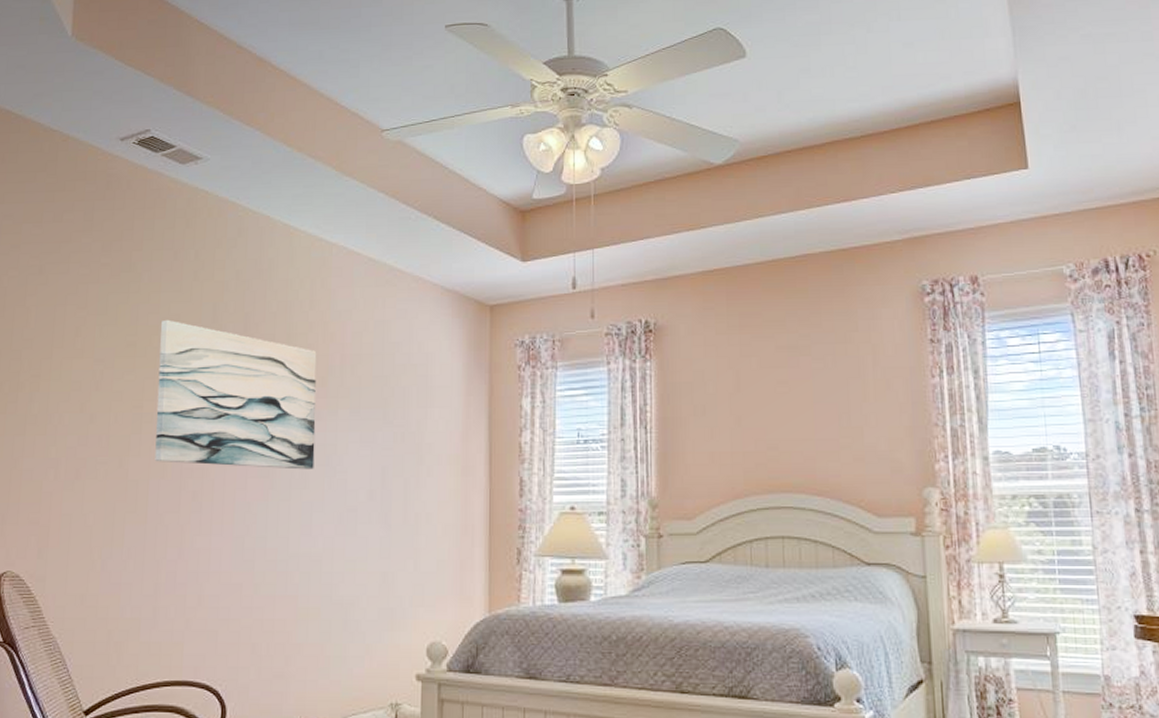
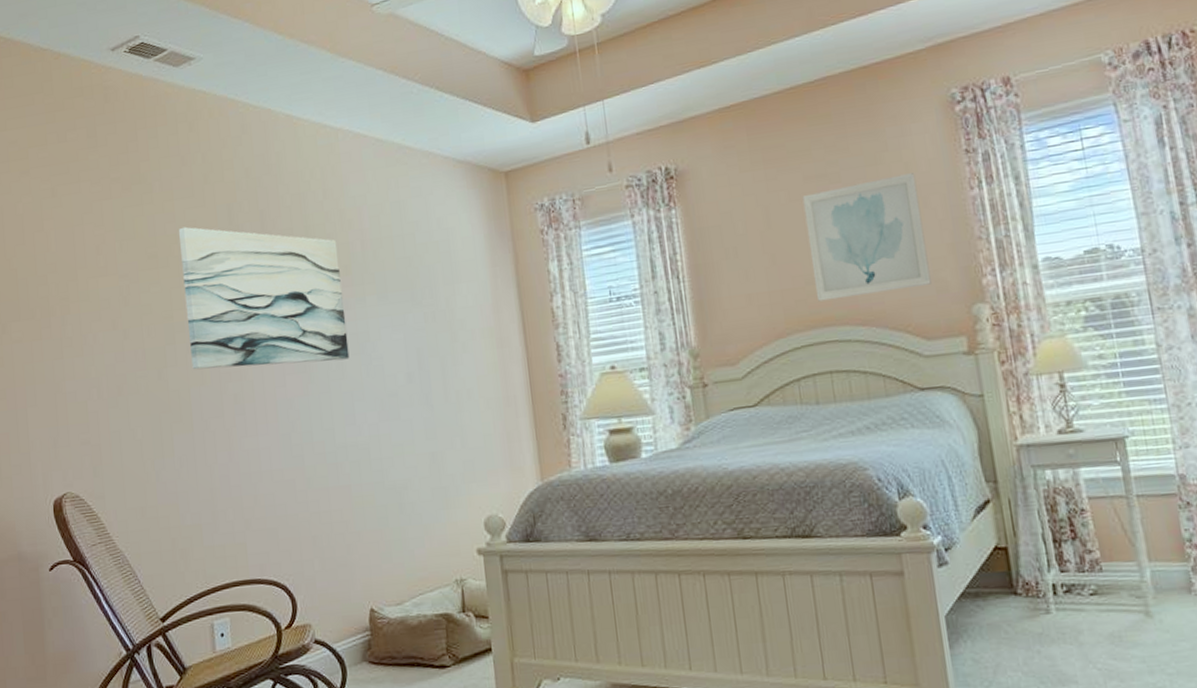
wall art: none [773,355,887,467] -> present [802,173,932,302]

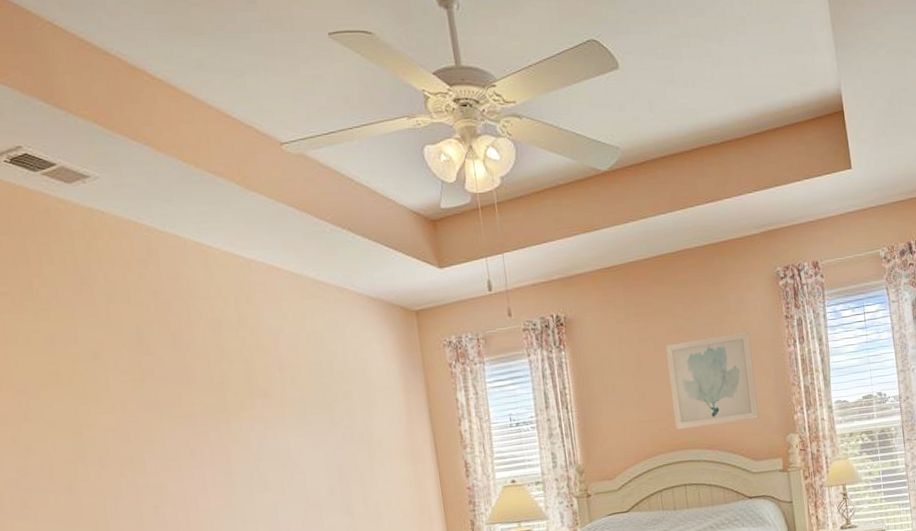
wall art: present [179,226,350,370] -> none [82,345,272,484]

